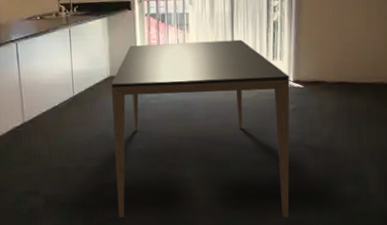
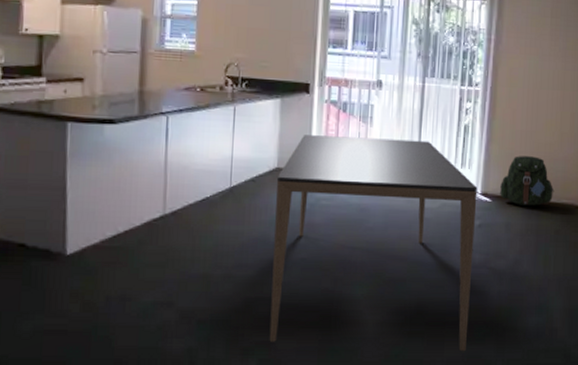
backpack: none [311,42,364,88] -> present [500,156,555,206]

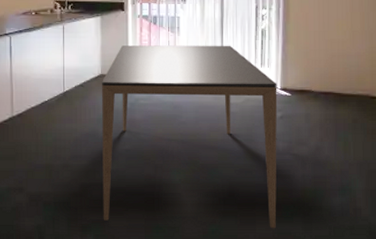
backpack: present [500,156,555,206] -> none [298,54,350,98]

